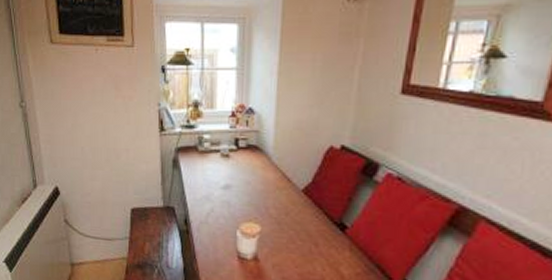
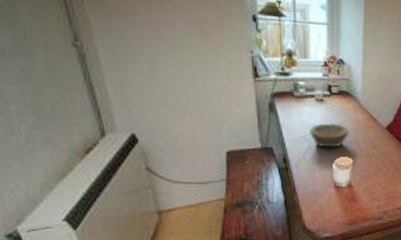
bowl: none [211,182,257,212] -> present [308,123,349,148]

